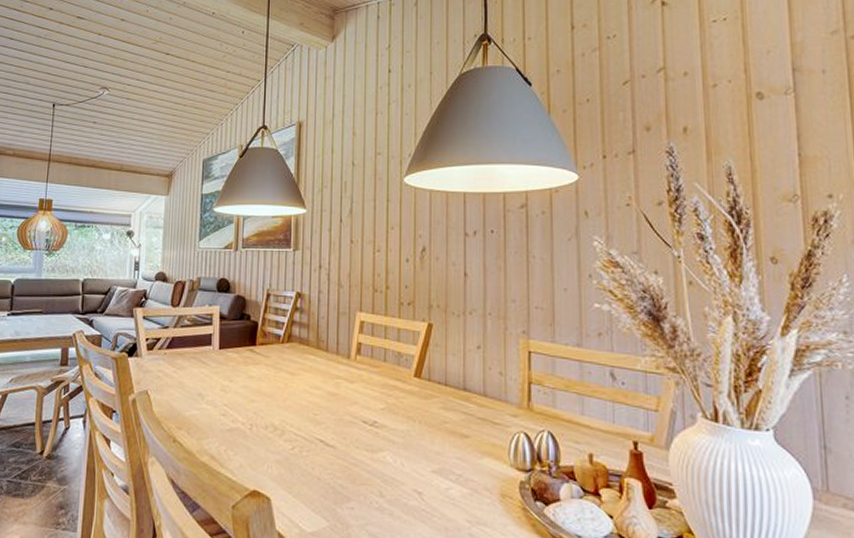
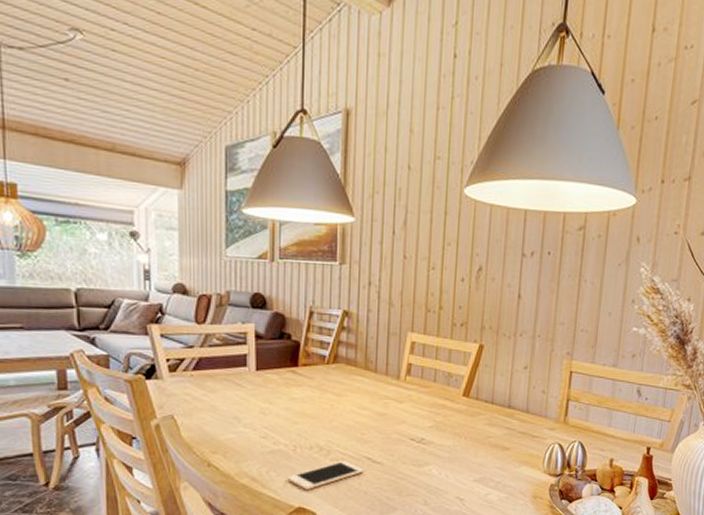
cell phone: none [243,442,317,472] -> present [287,461,365,490]

